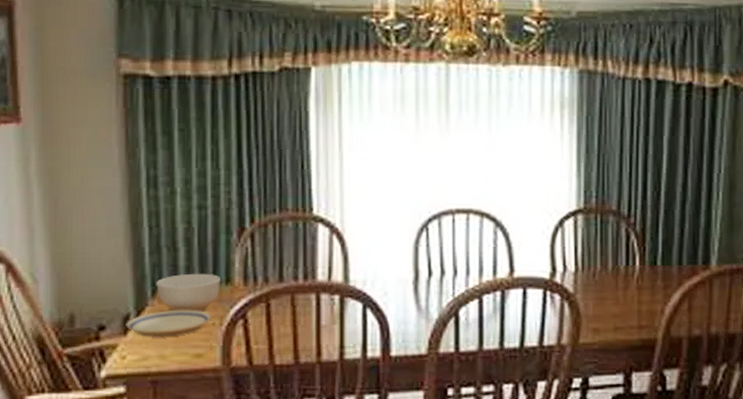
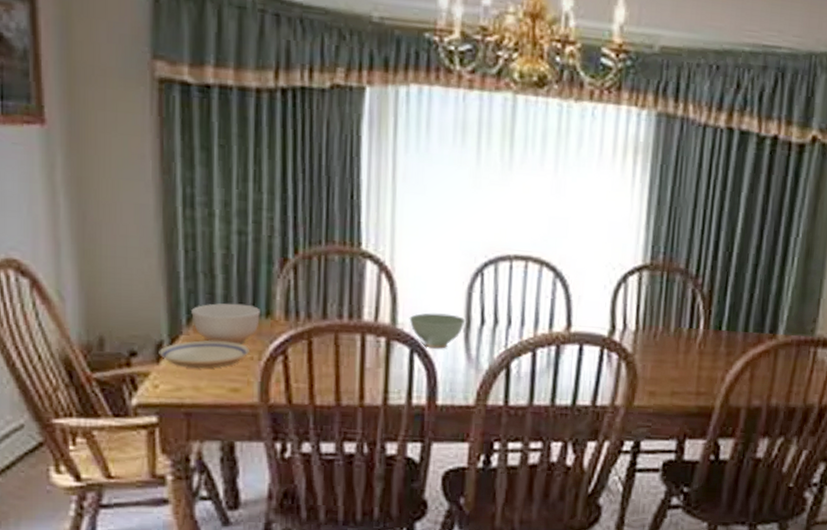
bowl: none [360,269,414,302] -> present [409,313,466,349]

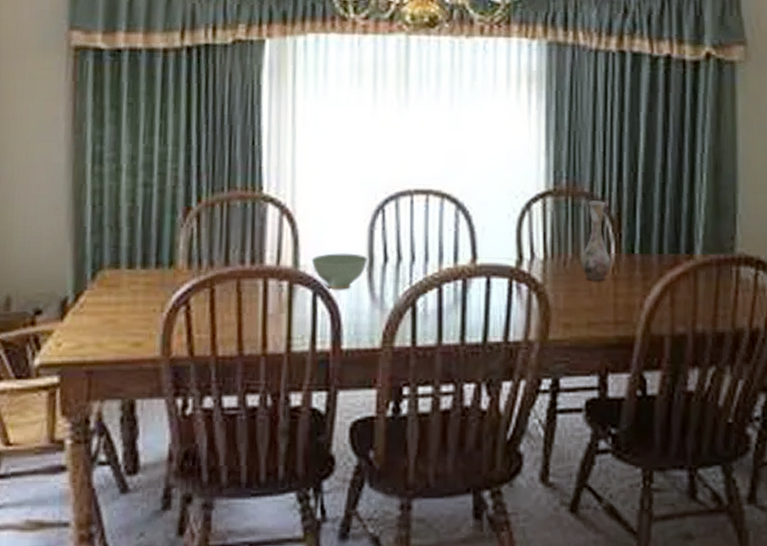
plate: present [159,340,249,368] -> none [63,295,152,323]
bowl: present [191,303,260,344] -> none [96,255,163,296]
vase: none [669,277,700,354] -> present [580,201,612,281]

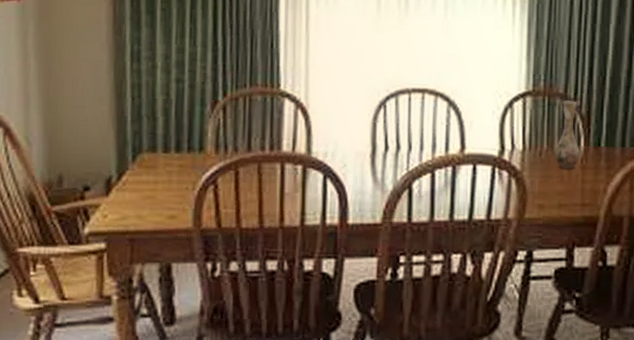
bowl: present [311,253,368,290] -> none [322,142,372,174]

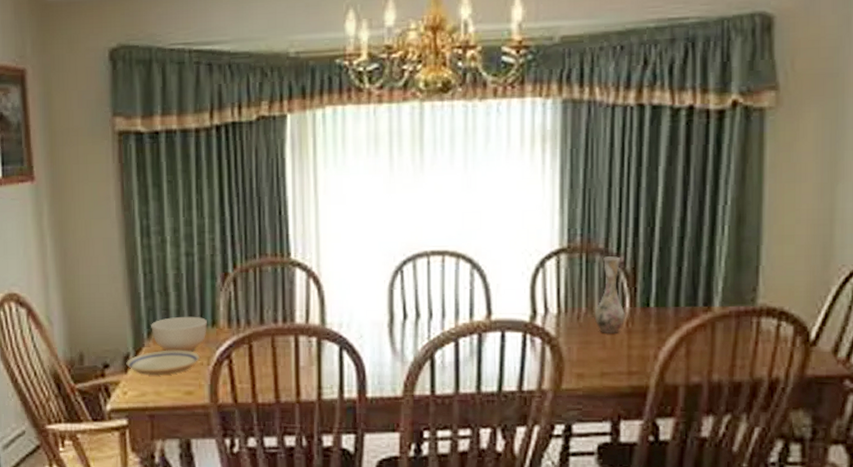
plate: none [108,174,185,199] -> present [126,351,200,375]
bowl: none [136,141,194,176] -> present [151,316,207,352]

